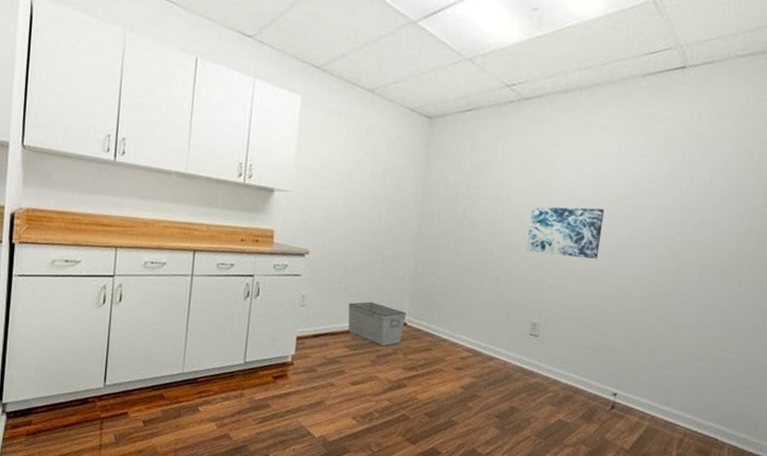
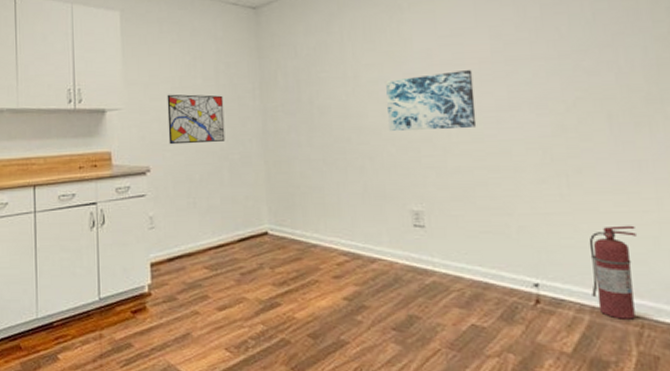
wall art: none [330,184,387,237] -> present [167,94,226,145]
storage bin: present [348,301,406,347] -> none [200,213,266,262]
fire extinguisher: none [654,355,699,429] -> present [589,225,636,319]

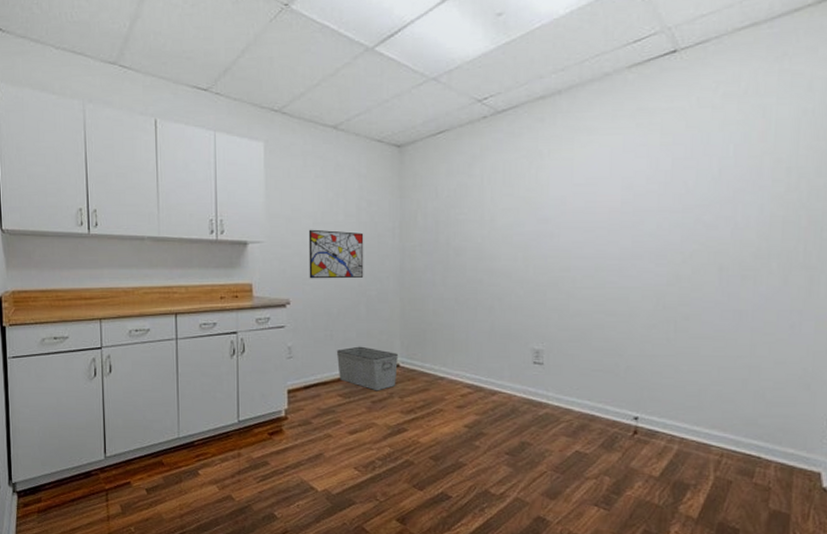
storage bin: none [200,213,266,262] -> present [336,346,398,391]
wall art: present [385,70,477,131] -> none [518,219,602,275]
fire extinguisher: present [589,225,636,319] -> none [683,368,728,449]

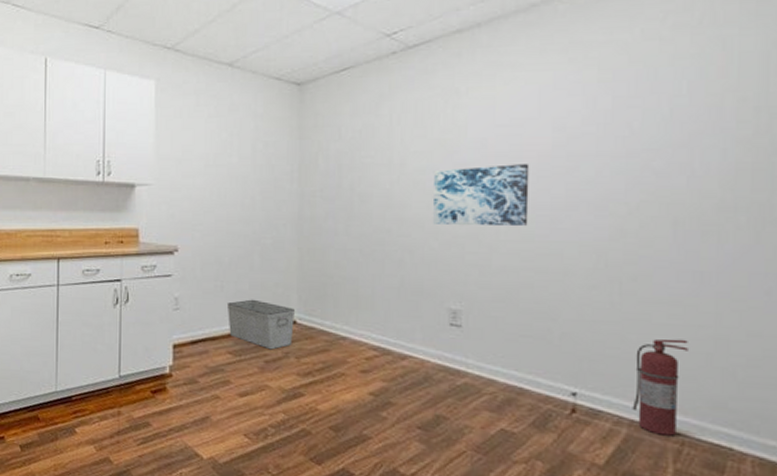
wall art: present [308,229,364,279] -> none [199,172,259,225]
wall art: none [518,219,602,275] -> present [432,164,530,227]
fire extinguisher: none [683,368,728,449] -> present [632,339,688,436]

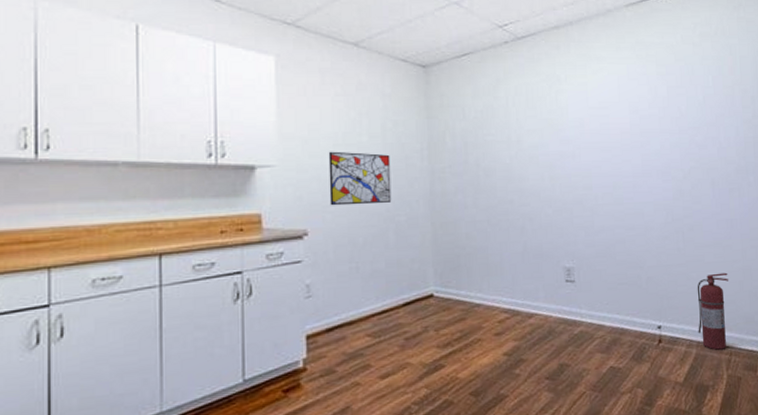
wall art: none [199,172,259,225] -> present [328,151,392,206]
storage bin: present [226,299,295,350] -> none [363,277,432,326]
wall art: present [432,164,530,227] -> none [544,140,618,193]

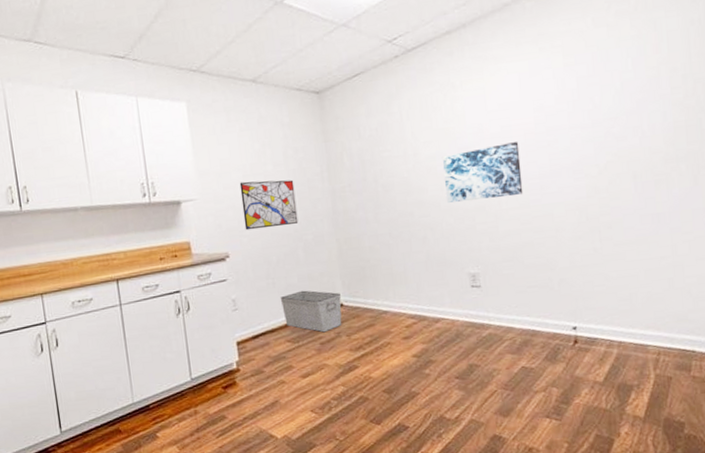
storage bin: none [363,277,432,326] -> present [280,290,342,333]
wall art: none [544,140,618,193] -> present [442,142,524,203]
fire extinguisher: present [697,272,728,350] -> none [617,270,655,350]

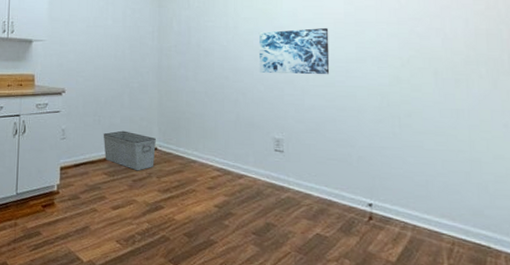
wall art: present [239,179,299,231] -> none [82,31,128,73]

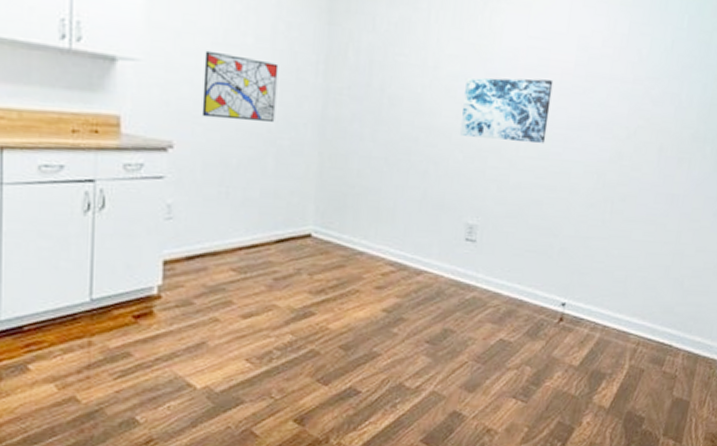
wall art: none [82,31,128,73] -> present [201,50,279,122]
storage bin: present [103,130,156,171] -> none [232,209,311,266]

